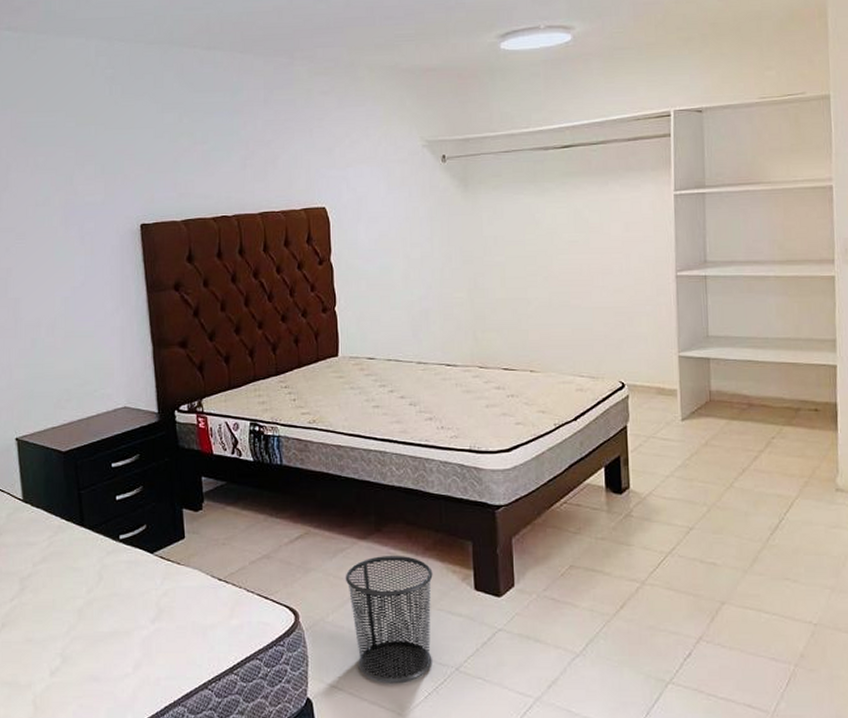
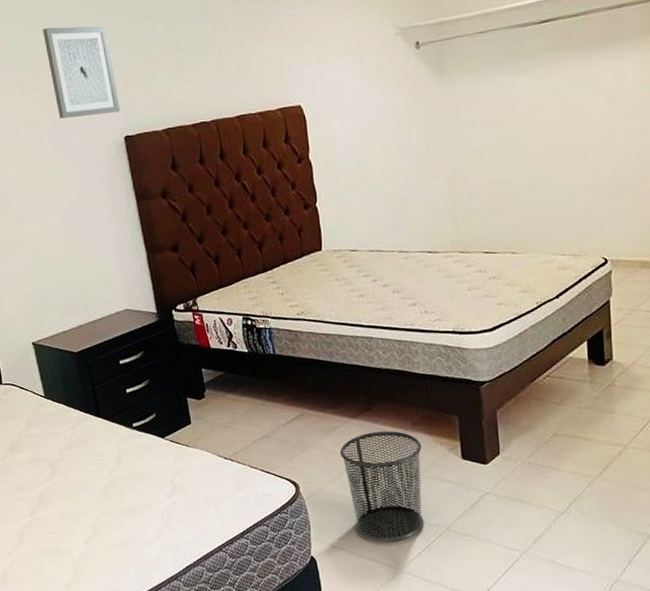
wall art: none [65,109,139,201] -> present [42,26,121,119]

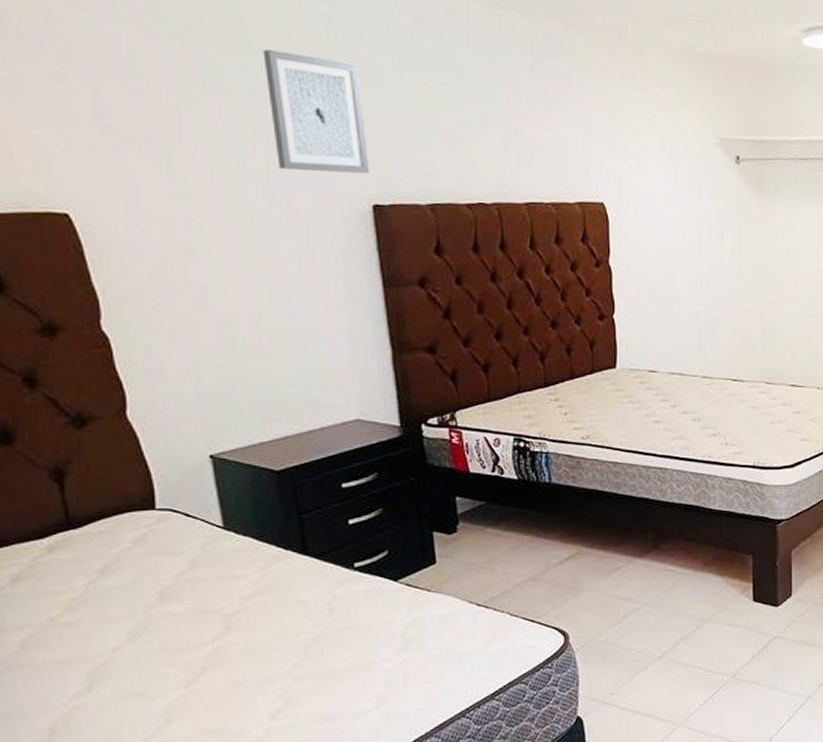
waste bin: present [339,431,424,542] -> none [619,572,712,695]

